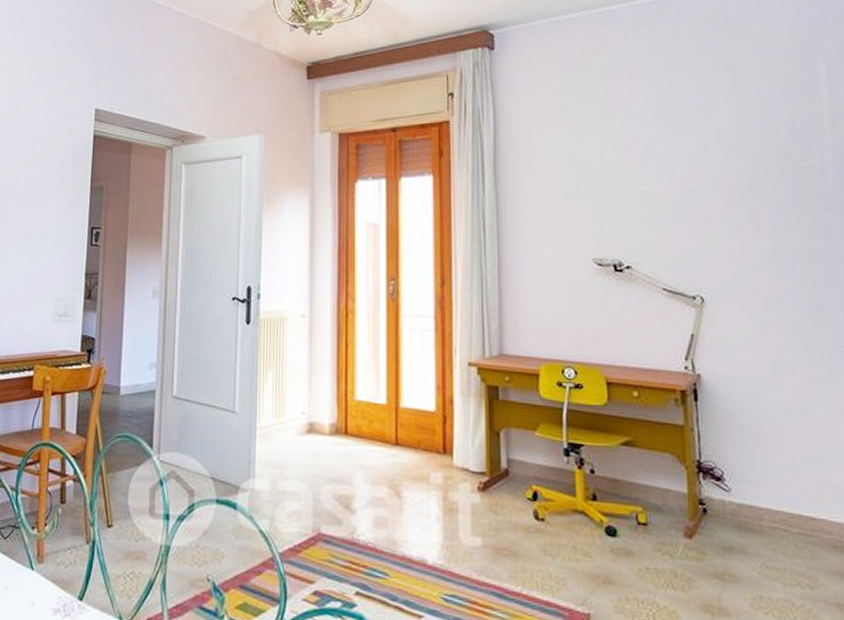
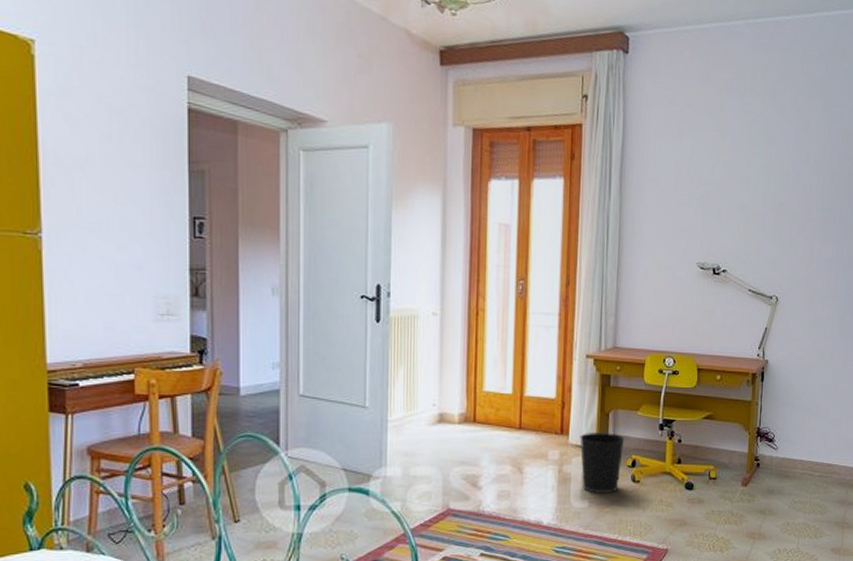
wastebasket: none [466,454,522,532] -> present [579,433,625,494]

